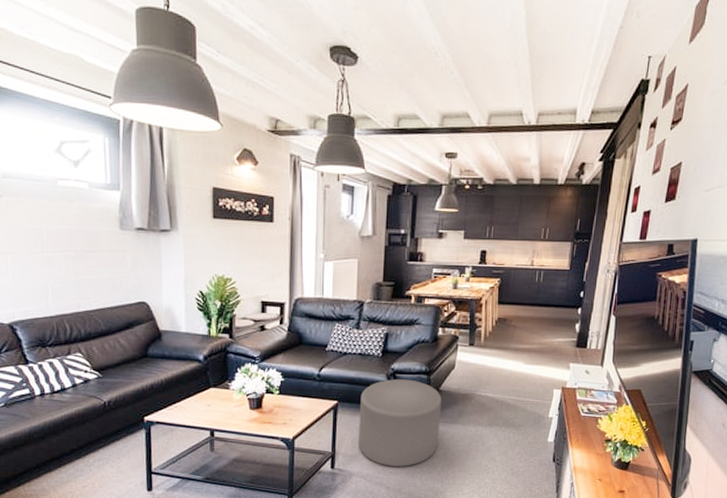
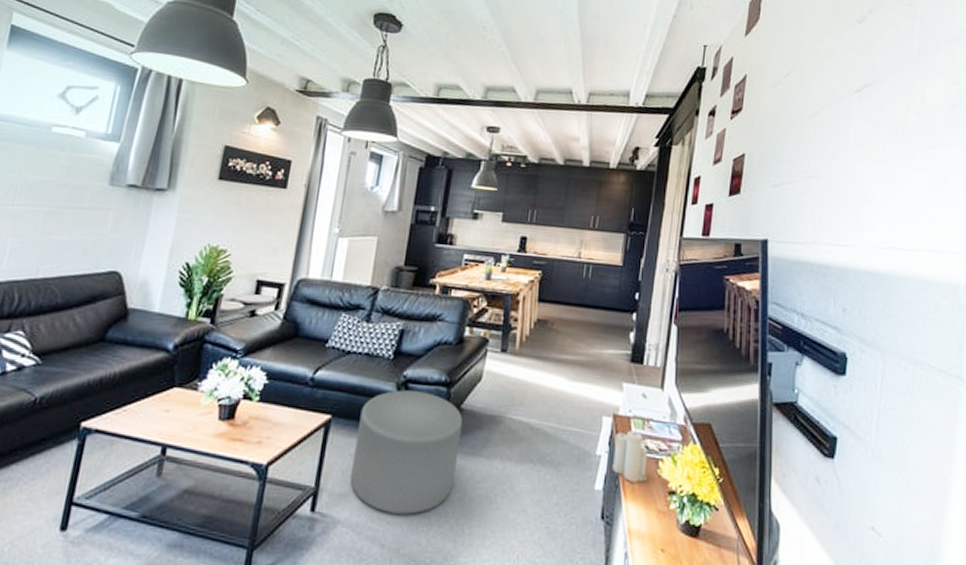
candle: none [561,397,590,435] -> present [611,429,648,483]

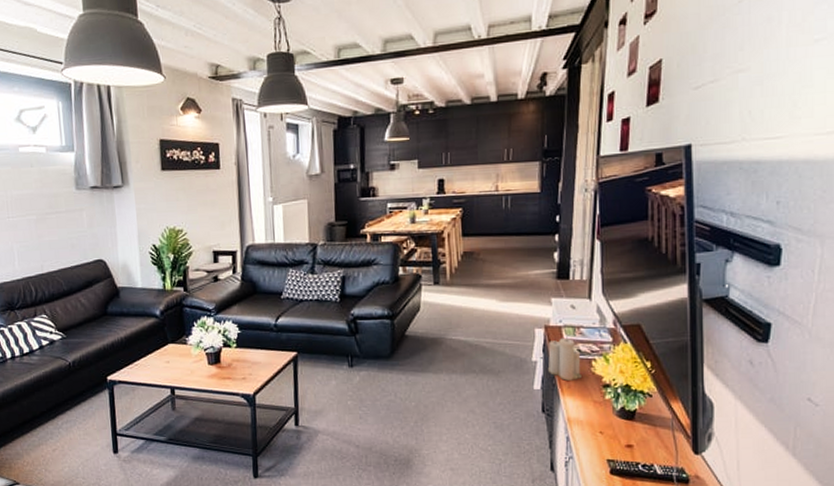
pouf: present [349,390,463,515] -> none [320,325,409,422]

